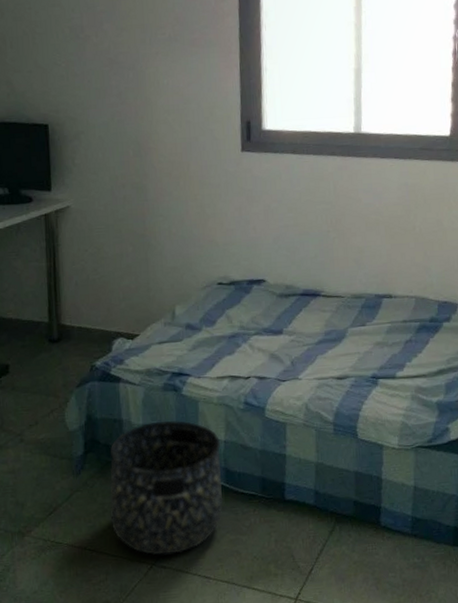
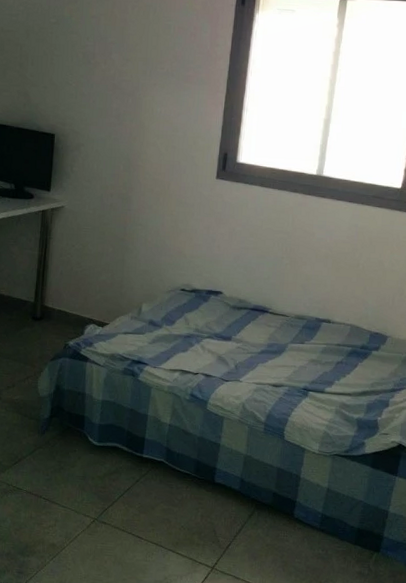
basket: present [109,420,223,556] -> none [64,399,166,514]

